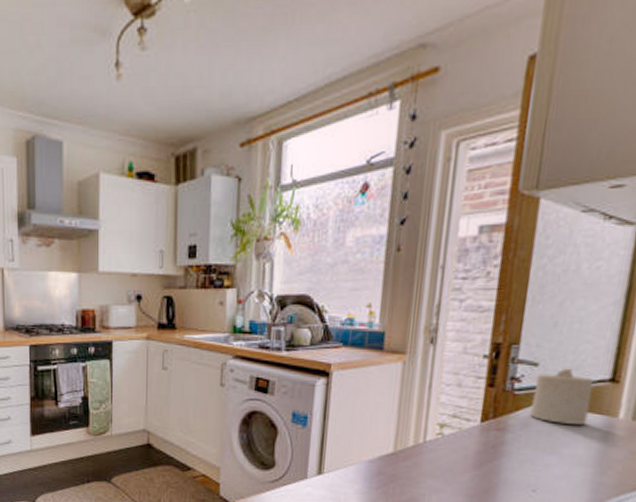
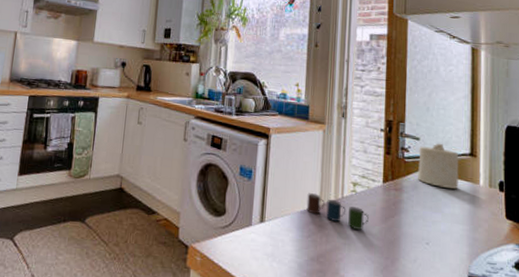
cup: none [376,439,458,478] -> present [306,193,369,230]

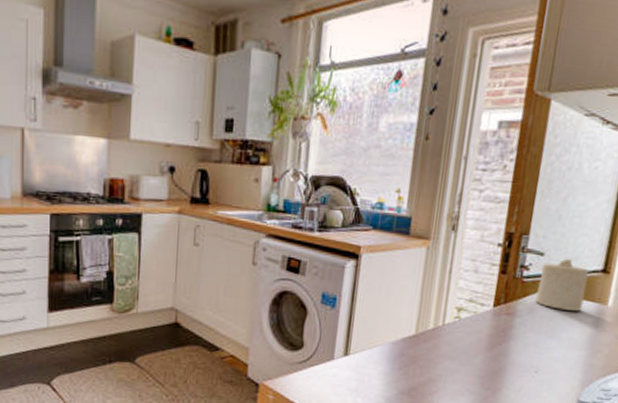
cup: present [306,193,369,230] -> none [399,321,472,360]

